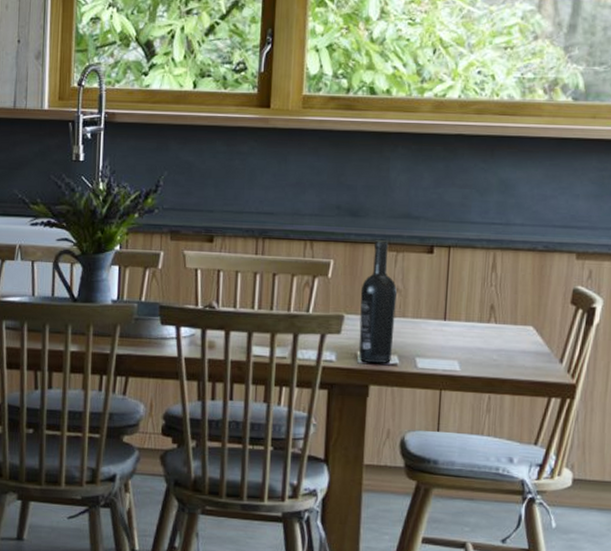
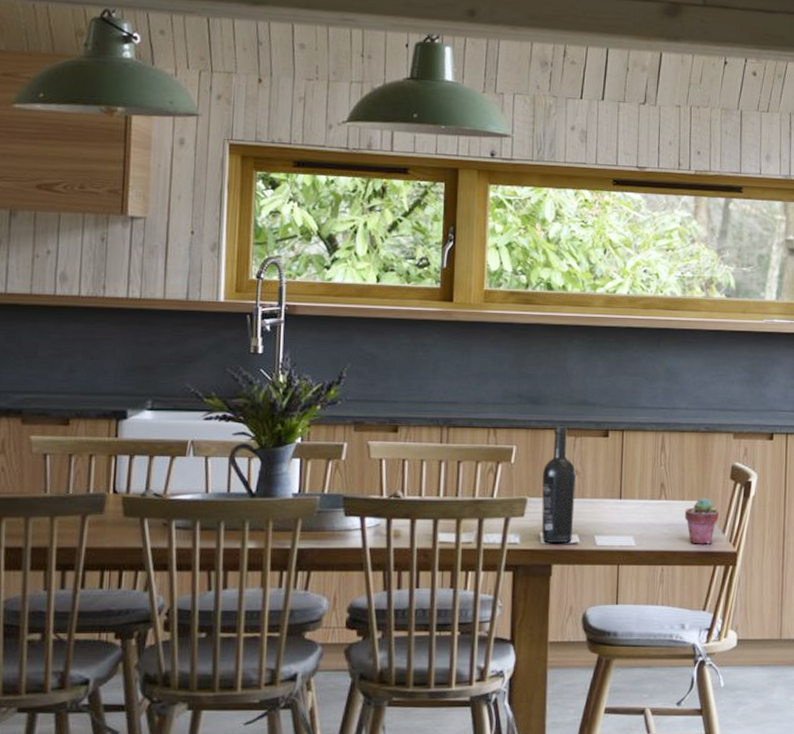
potted succulent: none [516,323,556,374] -> present [684,497,719,544]

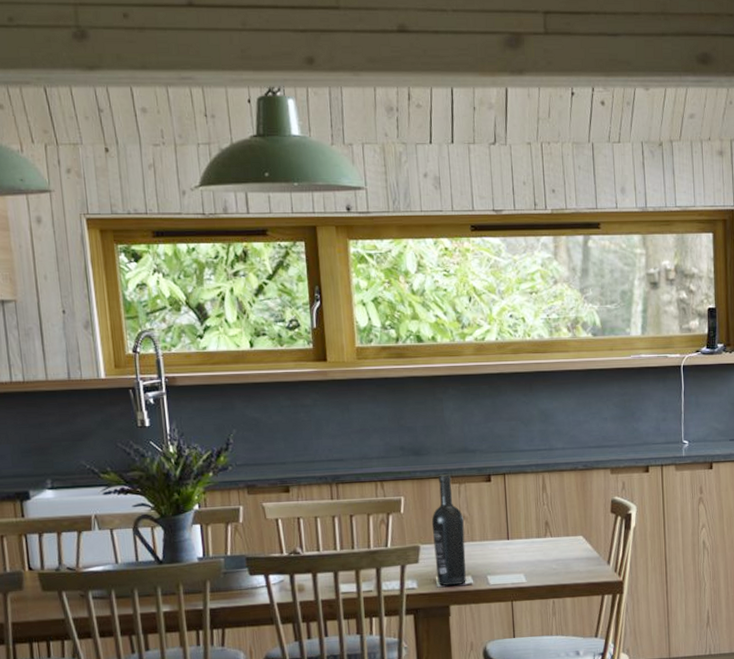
potted succulent: present [684,497,719,544] -> none [570,532,603,577]

